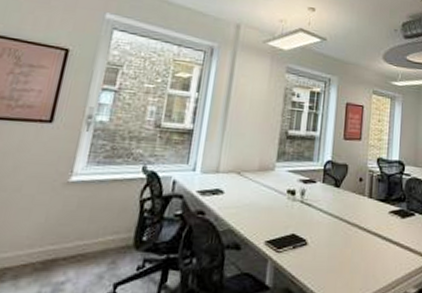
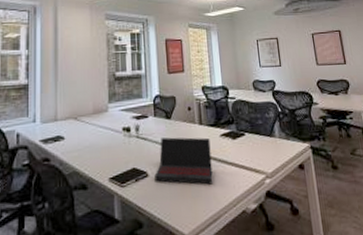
laptop: none [313,206,378,262] -> present [154,137,213,185]

